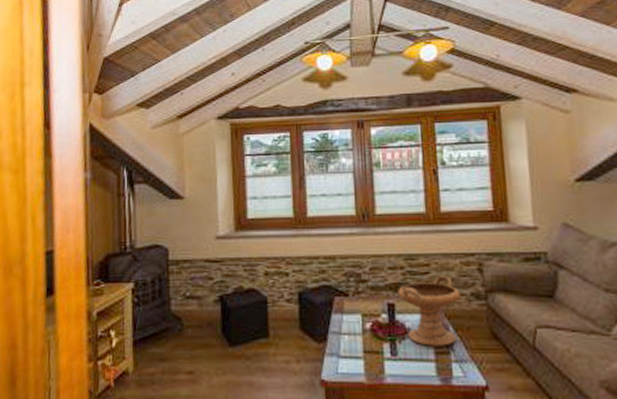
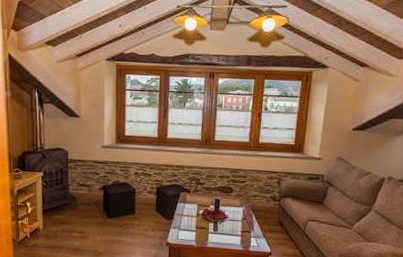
decorative bowl: present [397,275,461,346] -> none [223,184,264,228]

